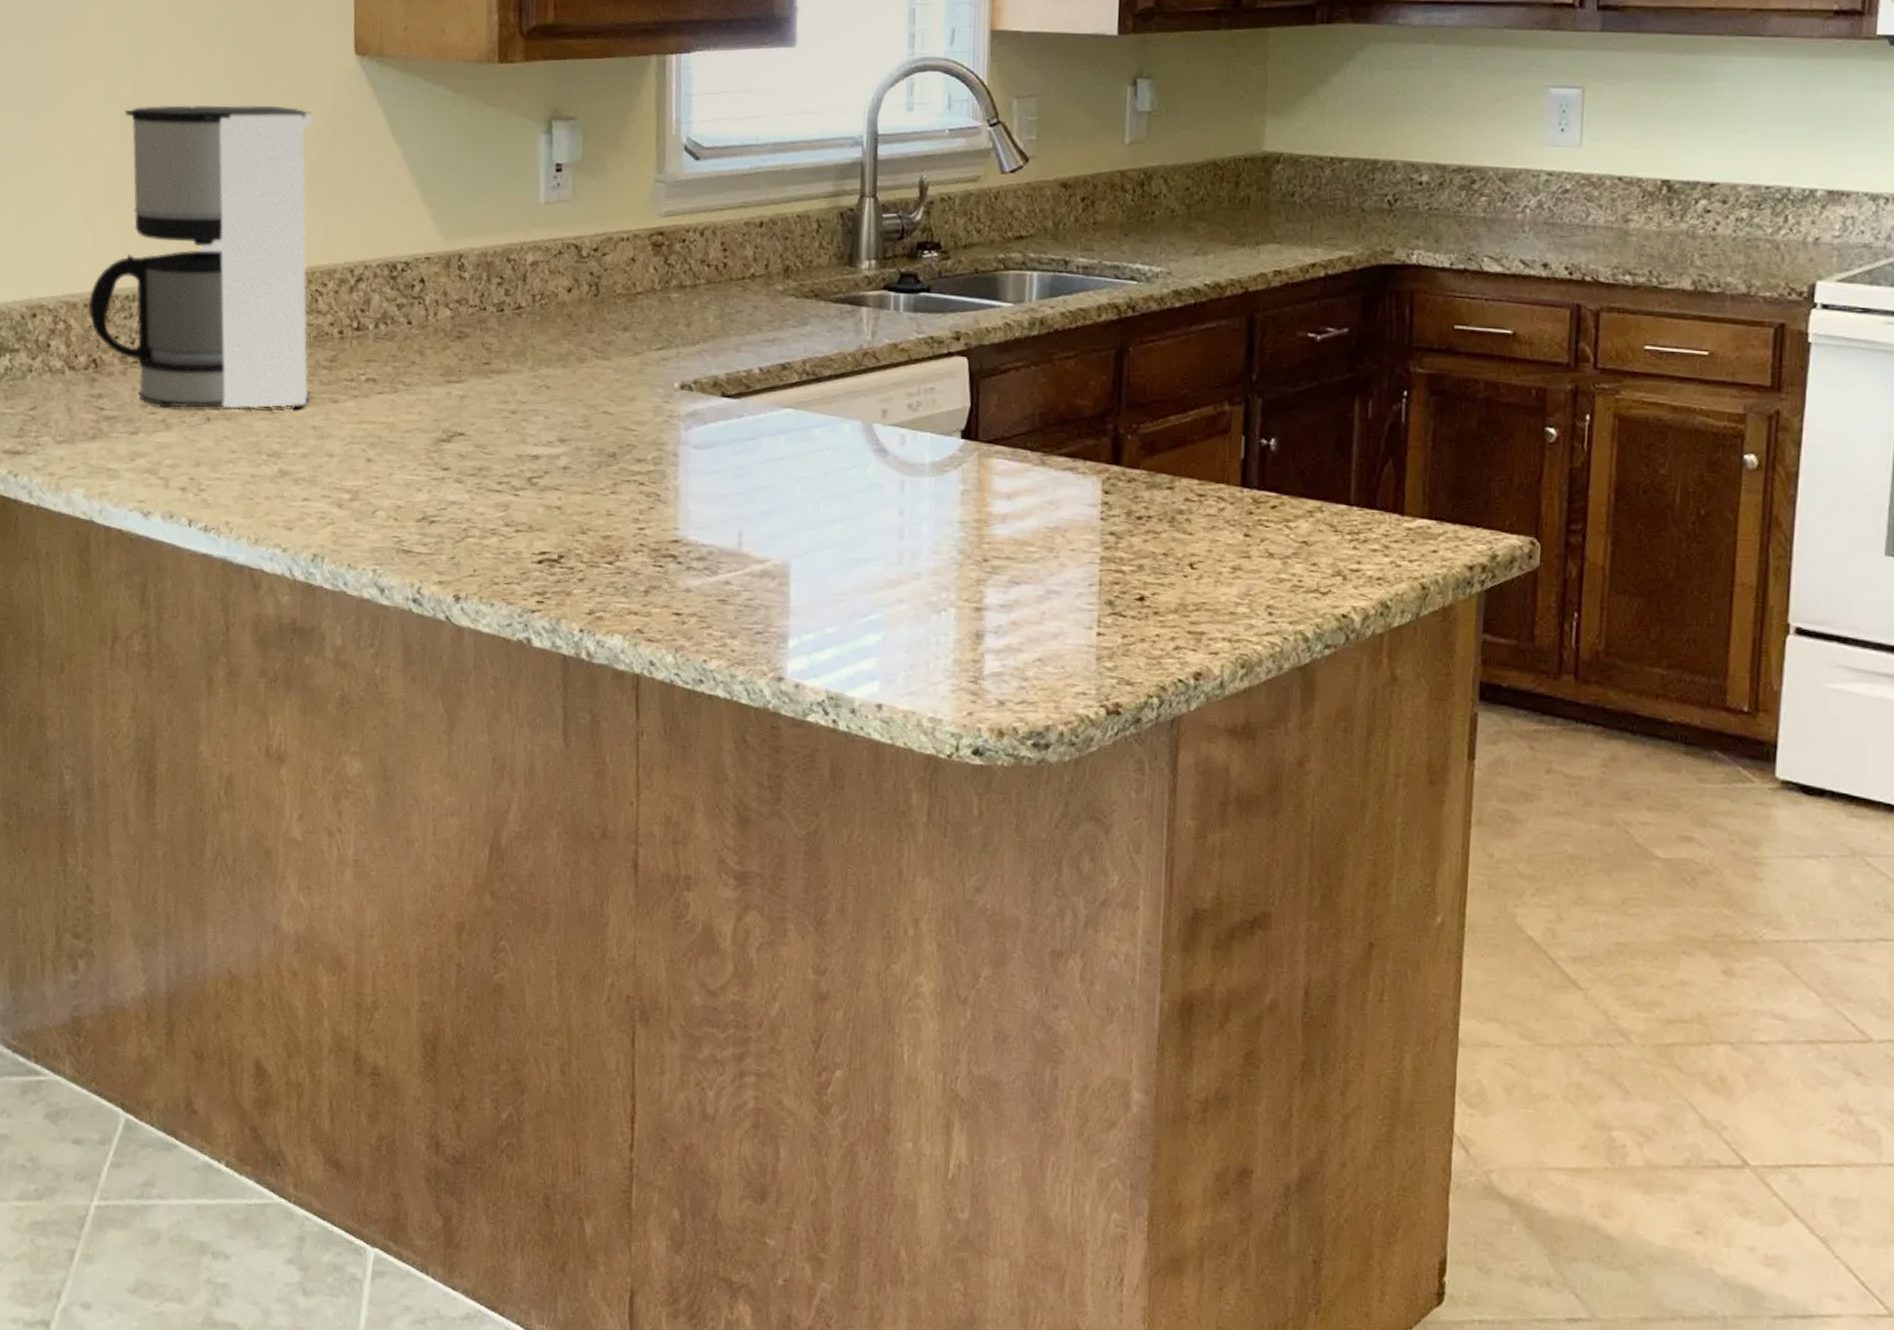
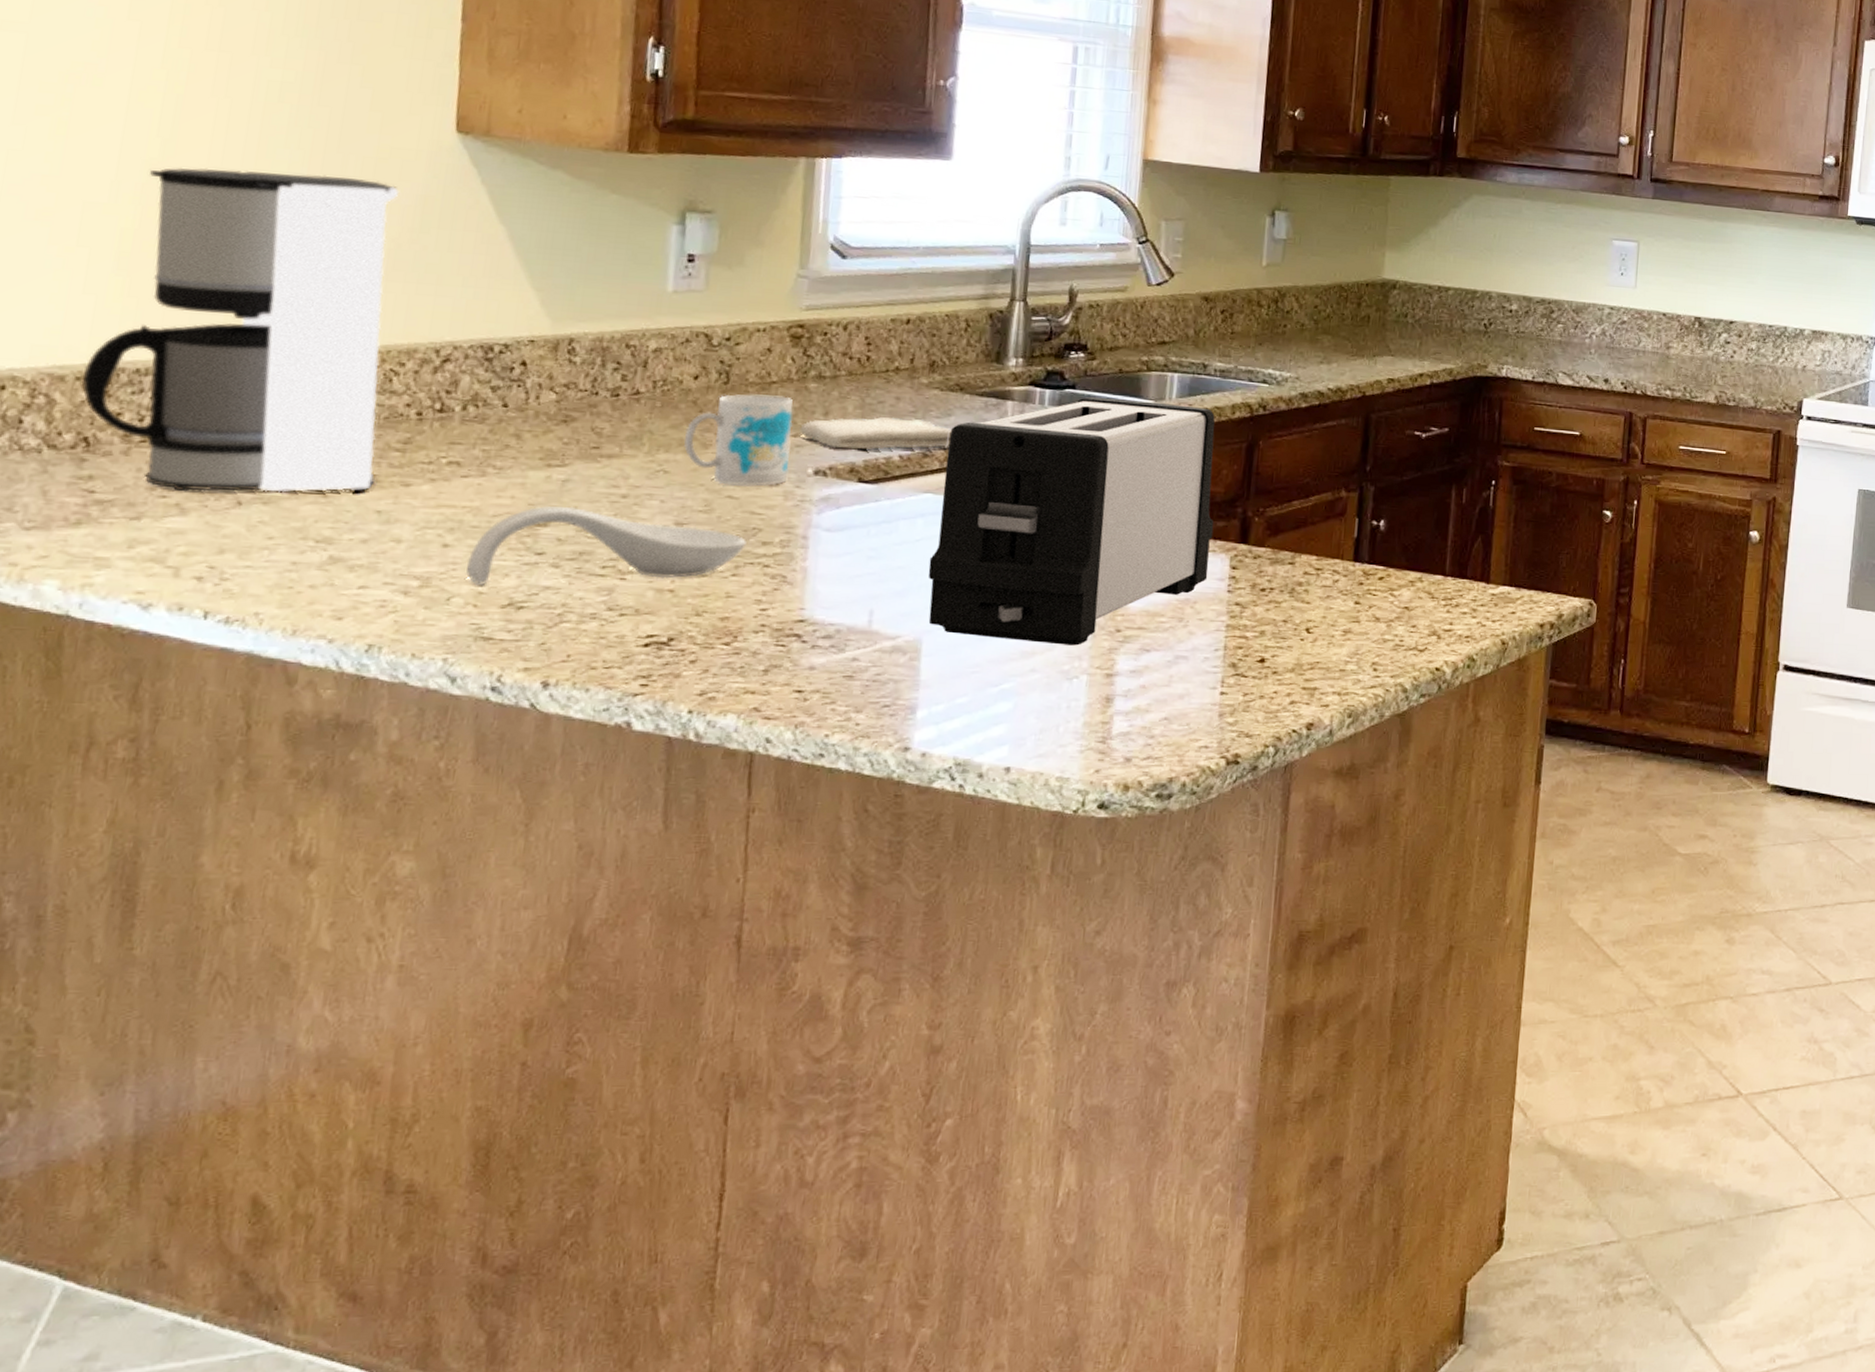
spoon rest: none [386,421,622,500] -> present [465,505,746,586]
mug: none [562,306,658,402] -> present [684,394,793,487]
washcloth: none [665,327,808,363] -> present [799,417,951,450]
toaster: none [792,300,1083,576] -> present [928,396,1215,646]

